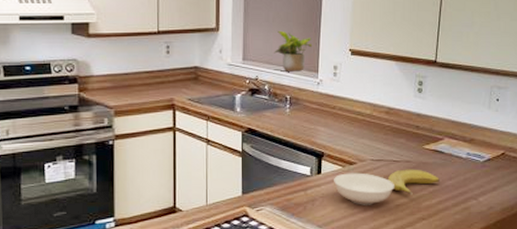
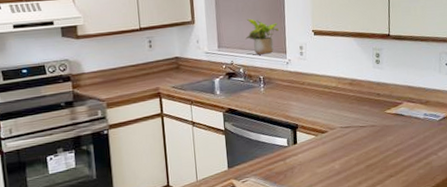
bowl: present [334,173,394,205] -> none [309,139,363,169]
fruit: present [387,169,440,195] -> none [356,132,402,156]

